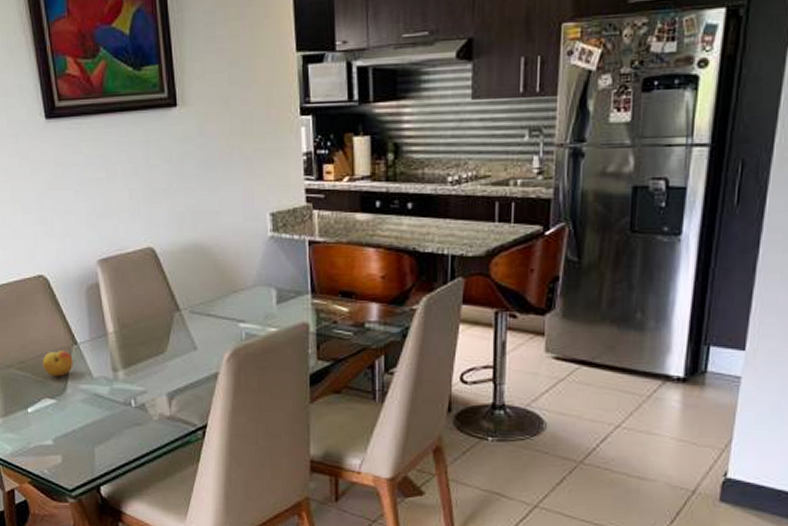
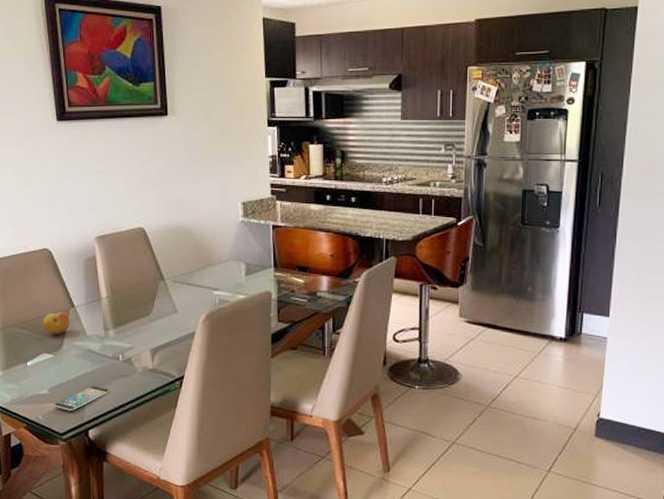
smartphone: none [60,436,122,465] -> present [54,386,110,411]

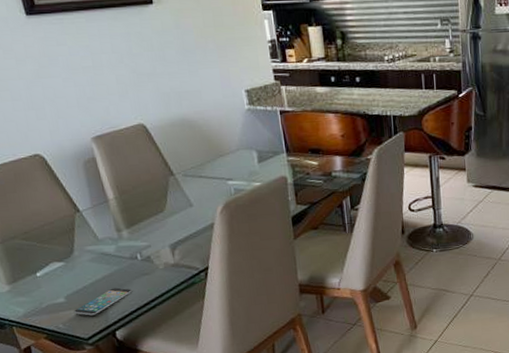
fruit: present [42,313,70,335] -> none [46,219,78,243]

